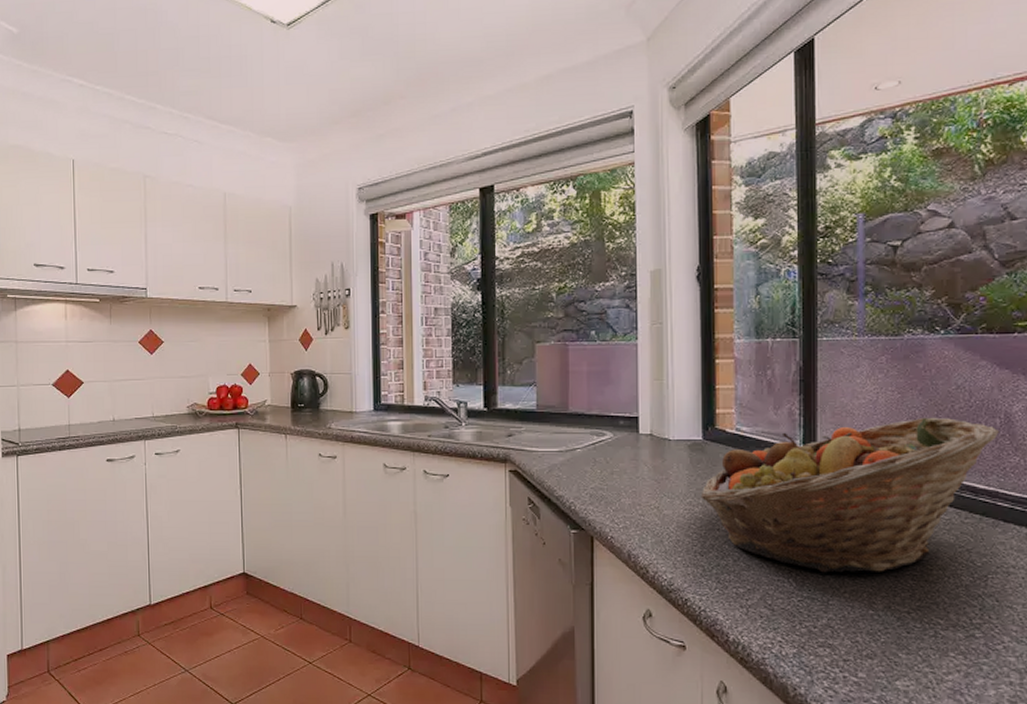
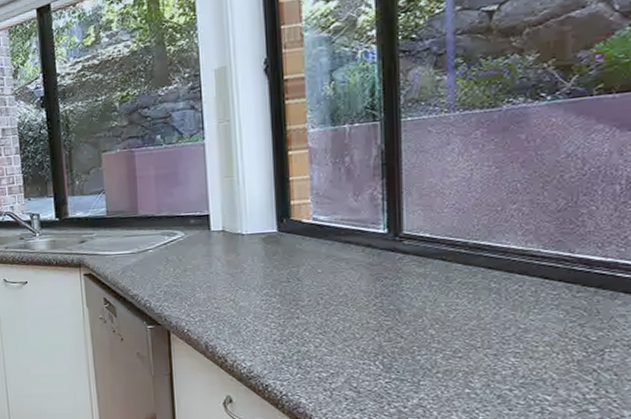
fruit basket: present [700,417,1000,573] -> none [277,189,621,354]

